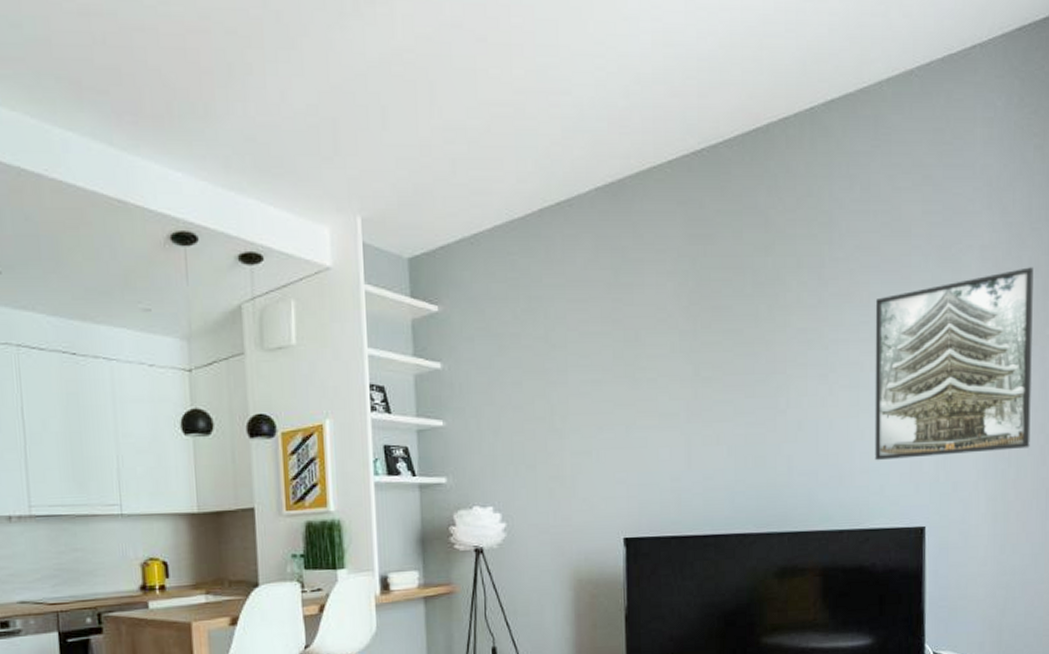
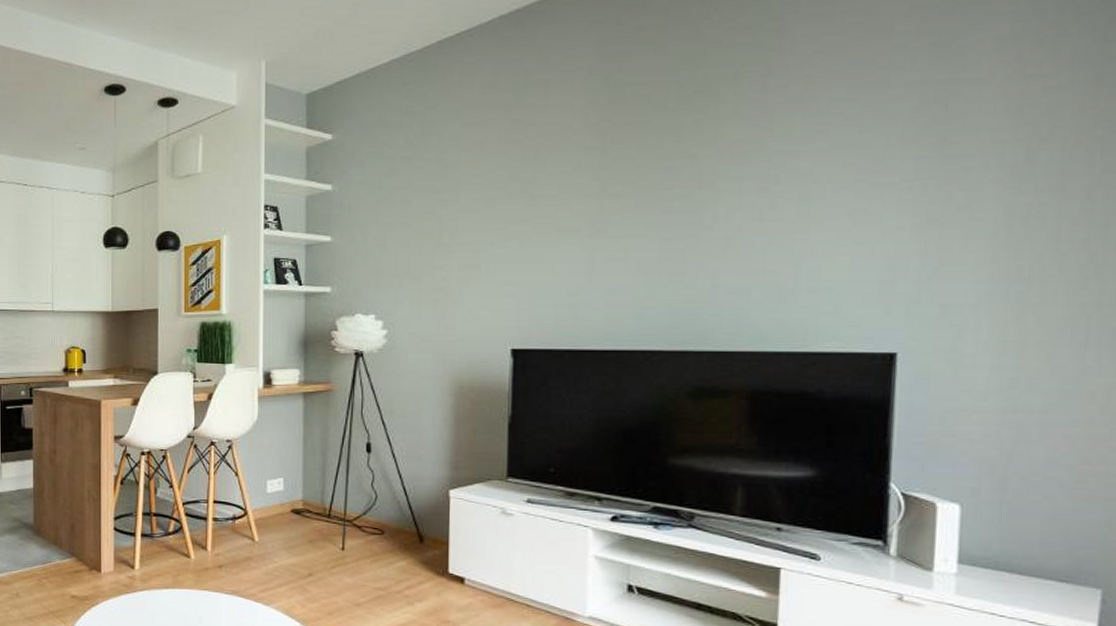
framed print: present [875,267,1033,461] -> none [828,58,1079,279]

